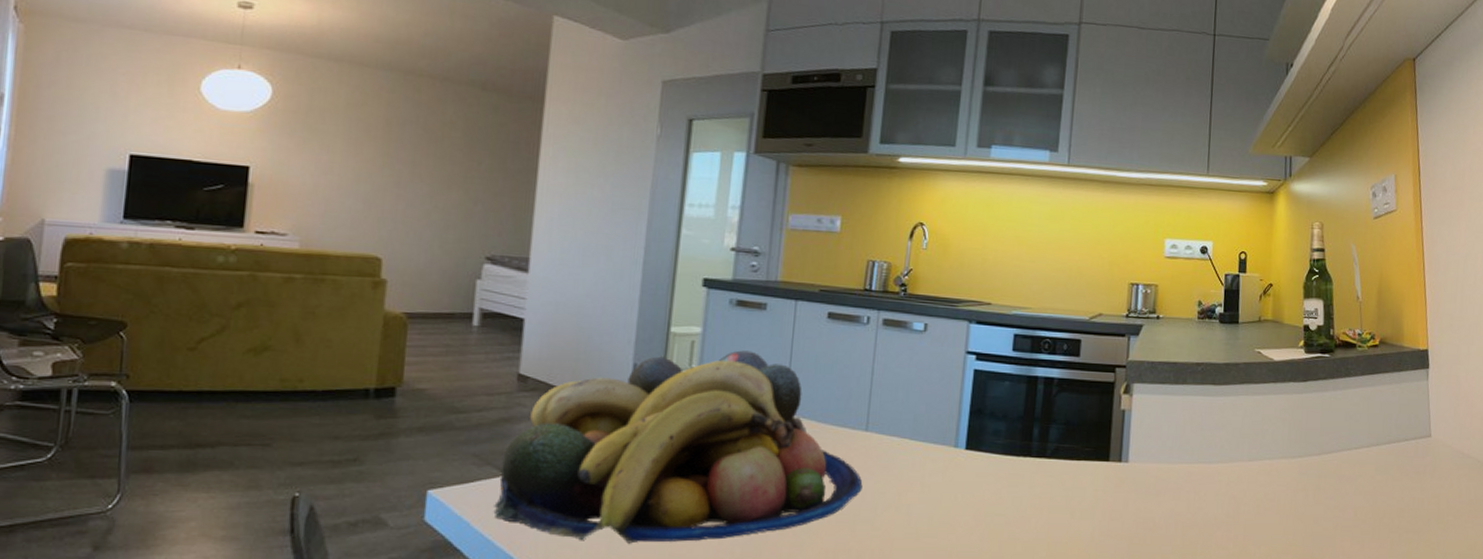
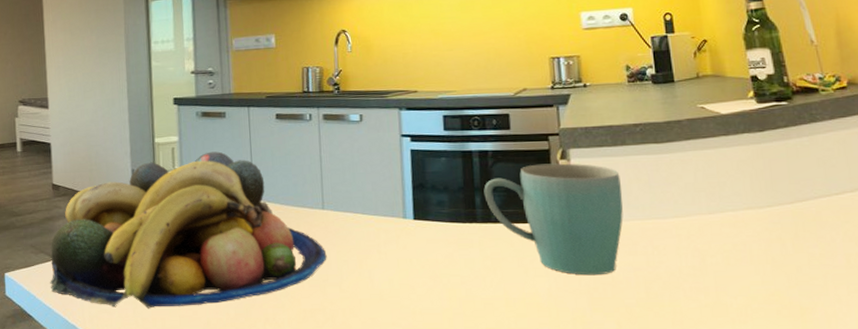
mug: none [1043,397,1177,520] -> present [484,163,623,276]

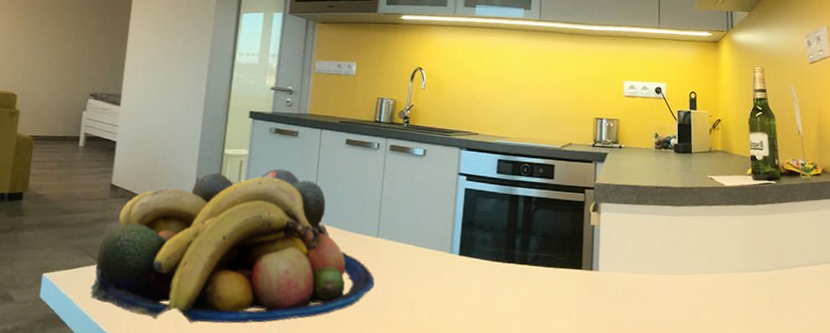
mug: present [484,163,623,276] -> none [524,214,640,322]

